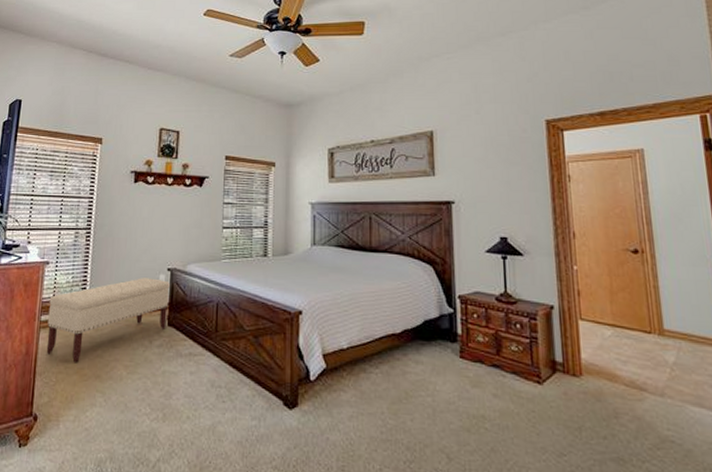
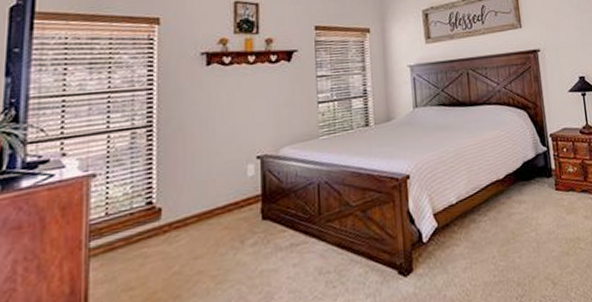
bench: present [46,278,170,363] -> none [100,169,261,289]

